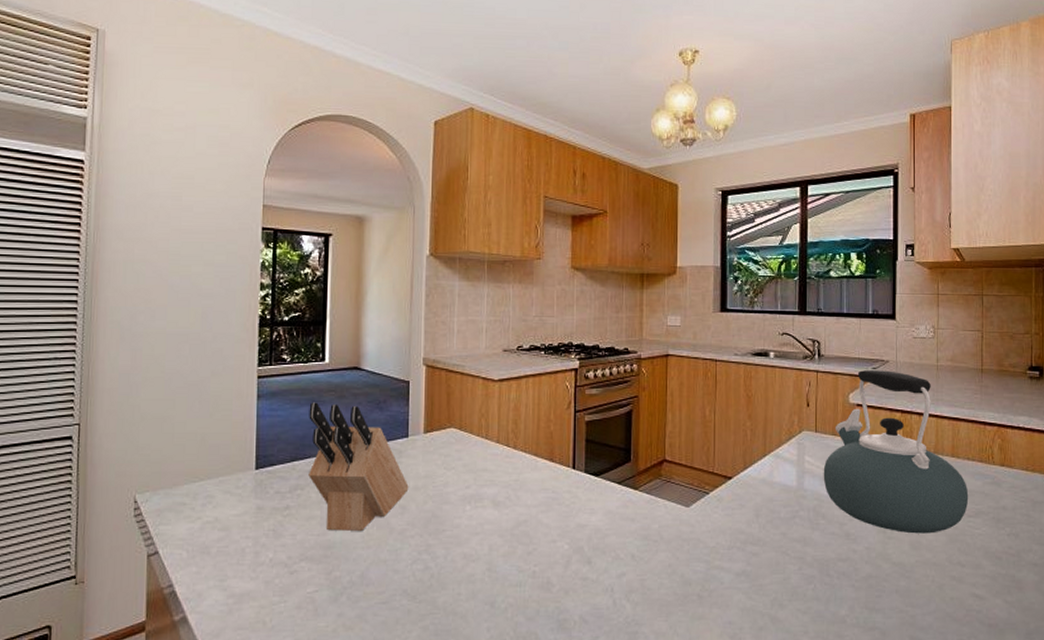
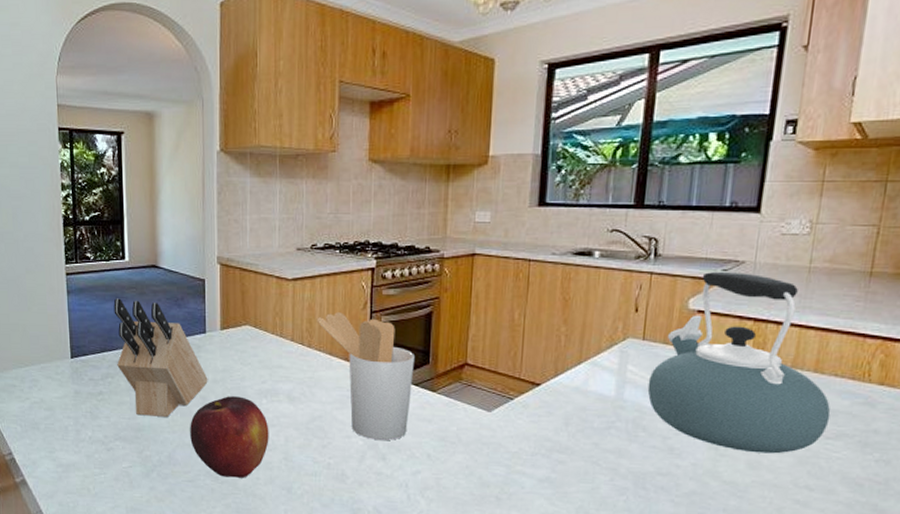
fruit: none [386,504,472,595] -> present [190,396,269,478]
utensil holder: none [522,412,617,544] -> present [316,312,414,441]

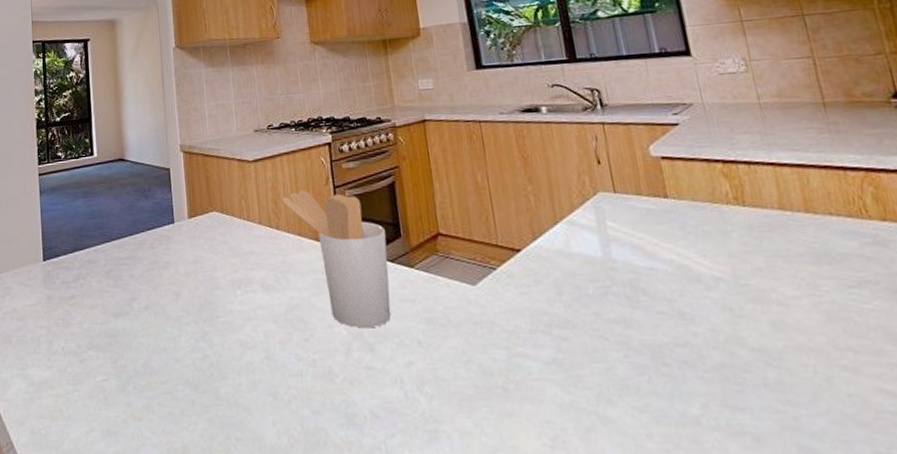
knife block: present [113,298,208,417] -> none [84,194,180,319]
fruit: present [190,396,269,478] -> none [164,289,248,385]
kettle: present [647,272,831,454] -> none [632,115,845,311]

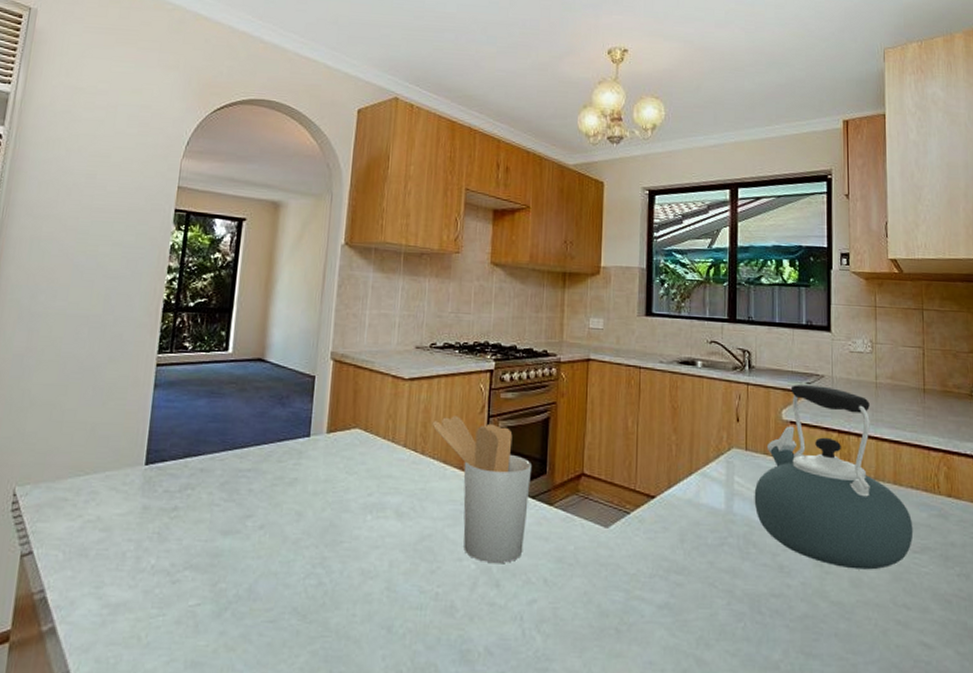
kettle: none [632,115,845,311] -> present [754,385,914,570]

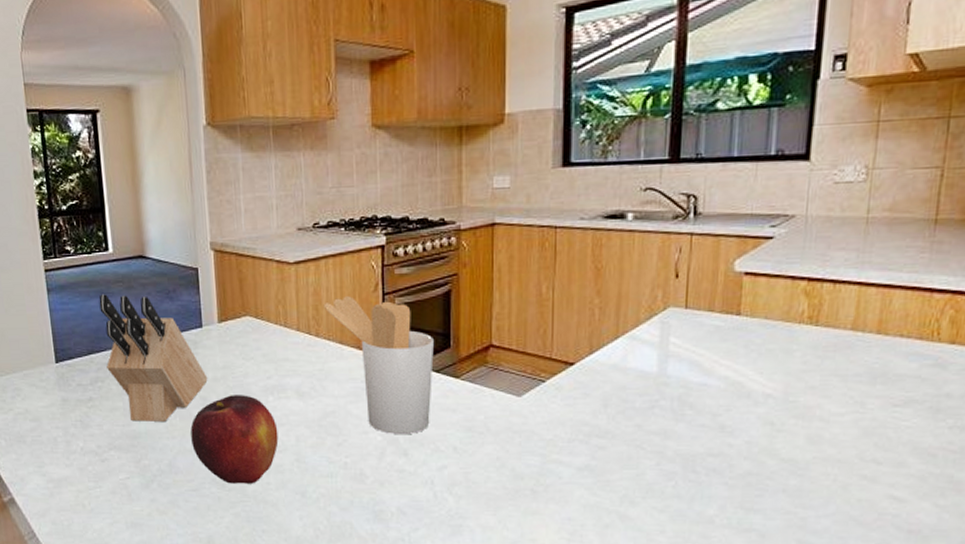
knife block: none [201,394,307,538] -> present [99,294,208,422]
fruit: none [277,511,372,615] -> present [190,395,279,484]
kettle: present [754,385,914,570] -> none [693,228,897,426]

